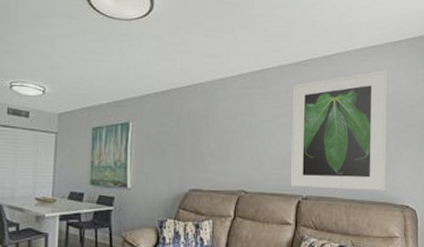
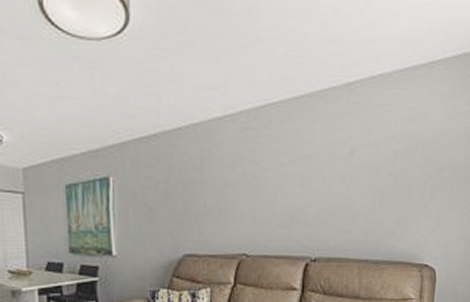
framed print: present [290,70,388,192] -> none [297,100,421,250]

